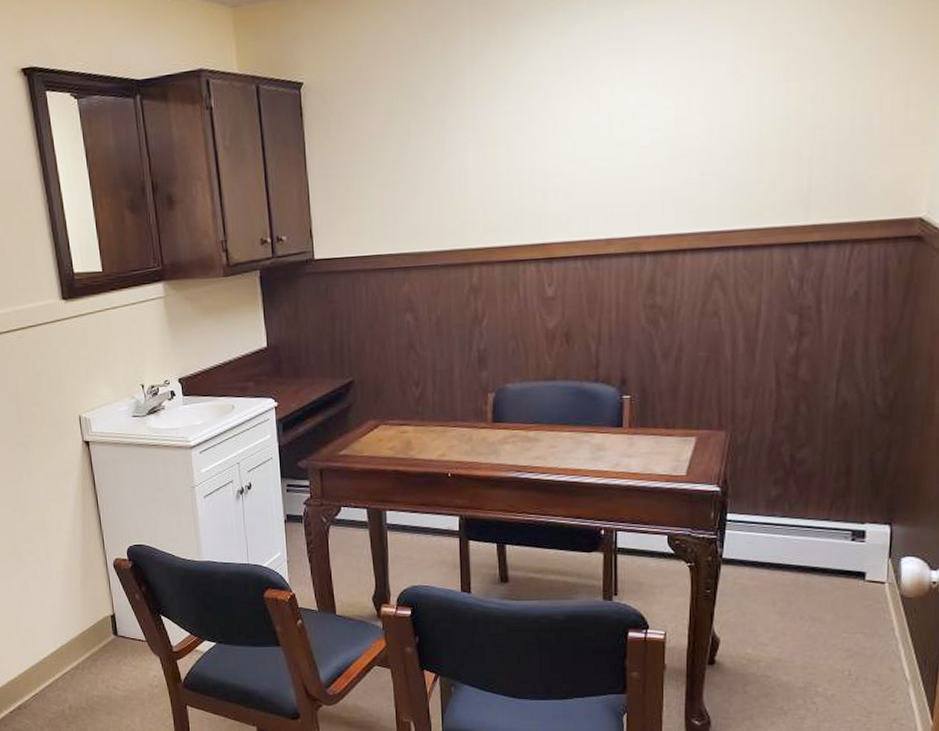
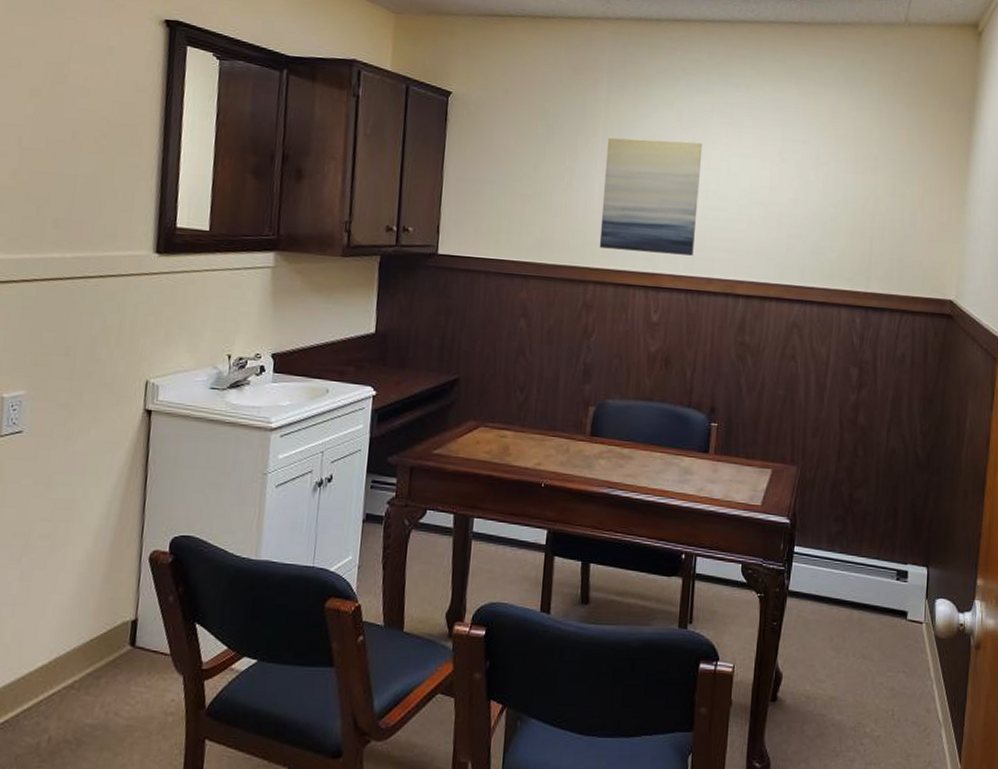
wall art: none [477,82,589,225] -> present [599,137,703,256]

